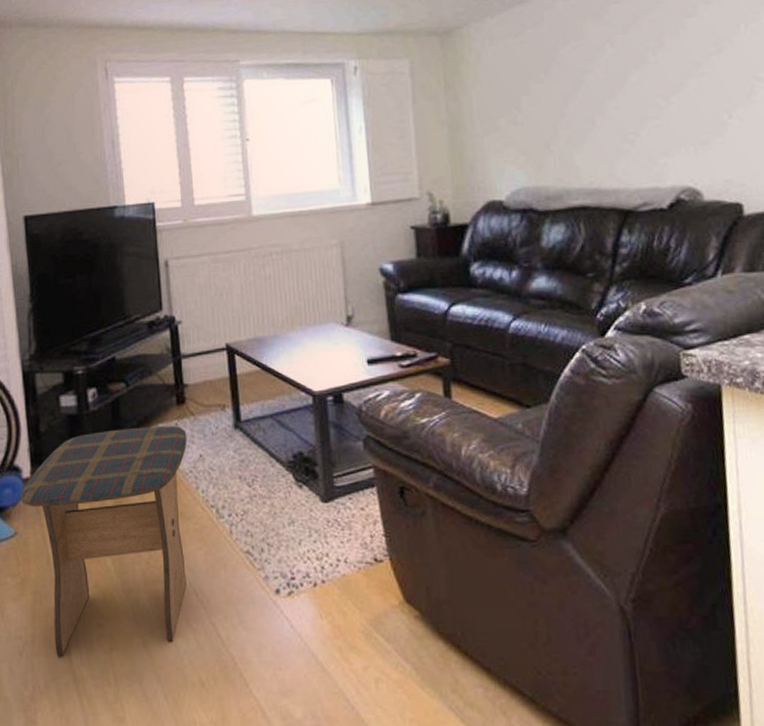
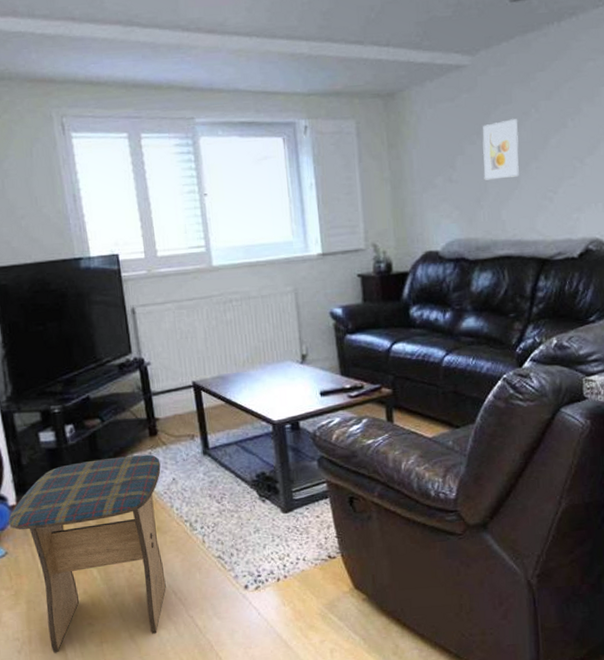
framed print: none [550,55,594,122] -> present [482,119,519,180]

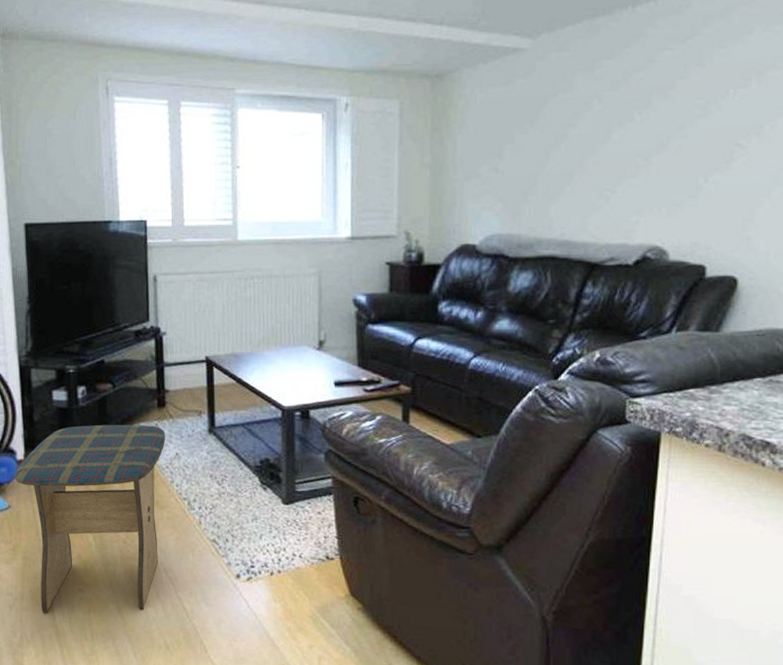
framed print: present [482,119,519,180] -> none [533,109,577,173]

